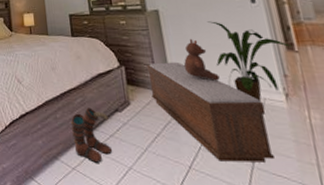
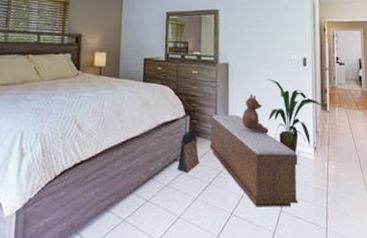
boots: present [70,108,113,163] -> none [127,157,167,213]
bag: none [119,78,143,123] -> present [177,128,199,173]

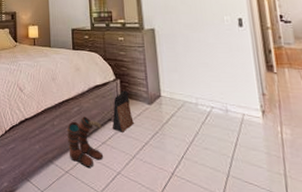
boots: none [127,157,167,213] -> present [66,116,104,167]
bench: present [209,114,298,207] -> none [140,77,248,171]
stuffed bear: present [241,93,268,134] -> none [174,56,205,96]
house plant: present [267,79,325,153] -> none [198,41,271,116]

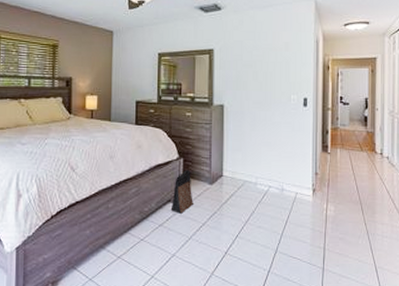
boots: present [66,116,104,167] -> none [121,198,160,251]

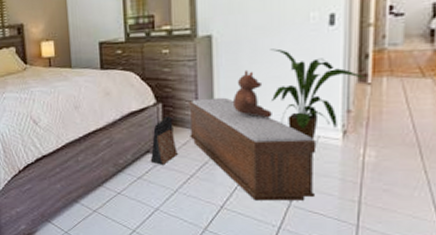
bench: none [204,156,295,247] -> present [188,97,317,201]
stuffed bear: none [237,135,265,176] -> present [232,69,272,118]
house plant: none [264,120,326,195] -> present [270,48,365,139]

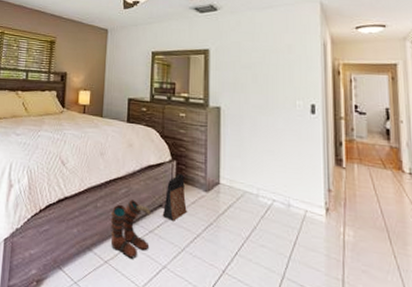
boots: none [93,149,139,205] -> present [110,199,151,259]
bench: present [188,97,317,201] -> none [198,161,305,274]
stuffed bear: present [232,69,272,118] -> none [235,141,268,187]
house plant: present [270,48,365,139] -> none [266,126,340,213]

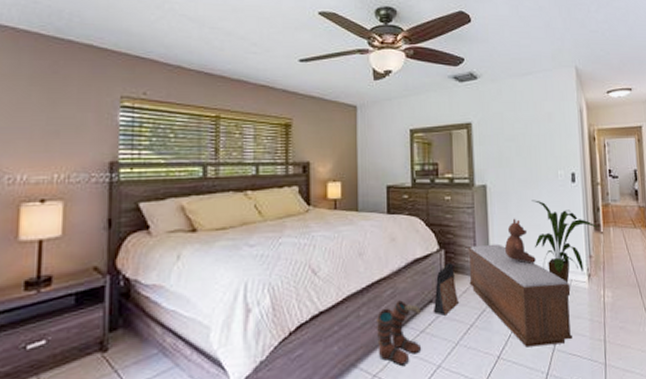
bench: none [198,161,305,274] -> present [468,243,572,348]
stuffed bear: none [235,141,268,187] -> present [504,218,536,264]
house plant: none [266,126,340,213] -> present [531,200,599,283]

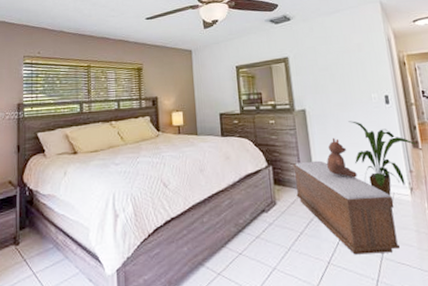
boots: present [376,300,422,366] -> none [217,209,258,266]
bag: present [433,263,459,316] -> none [265,177,288,224]

